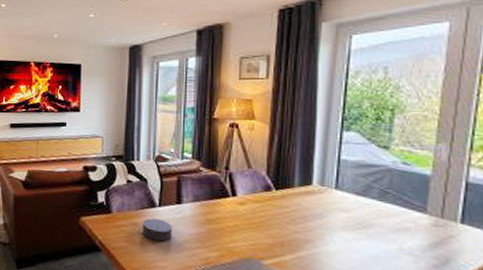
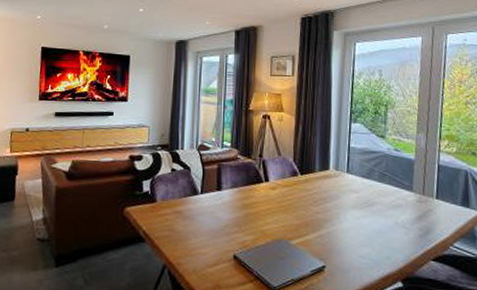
candle: present [140,218,172,242] -> none [183,206,213,228]

